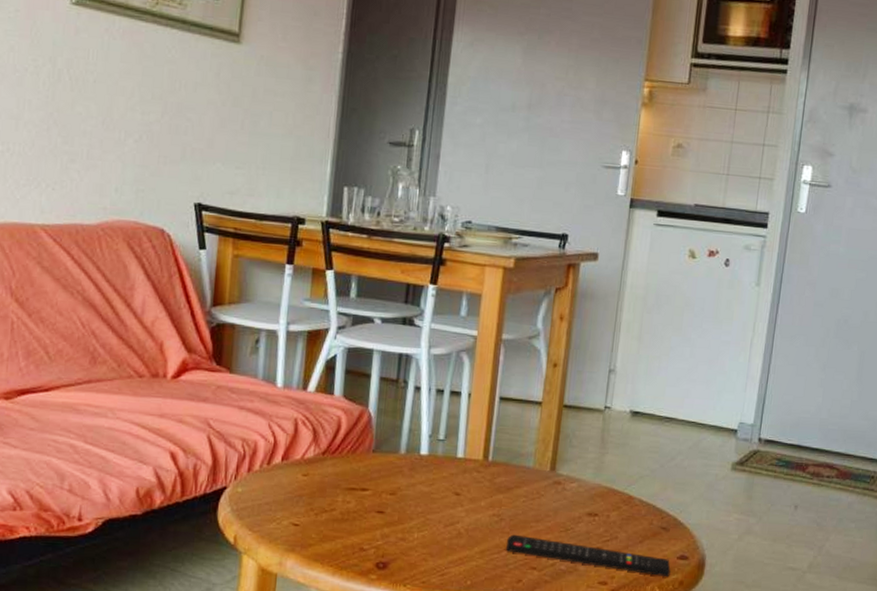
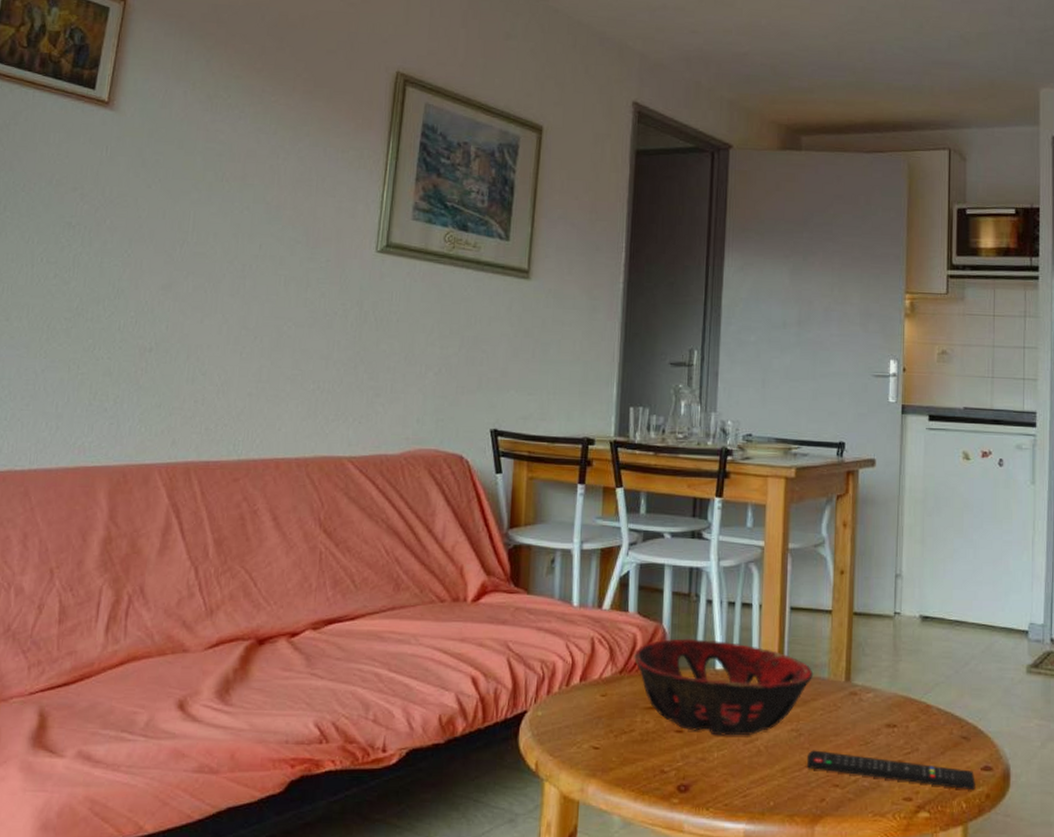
decorative bowl: none [337,422,519,519] -> present [634,638,814,736]

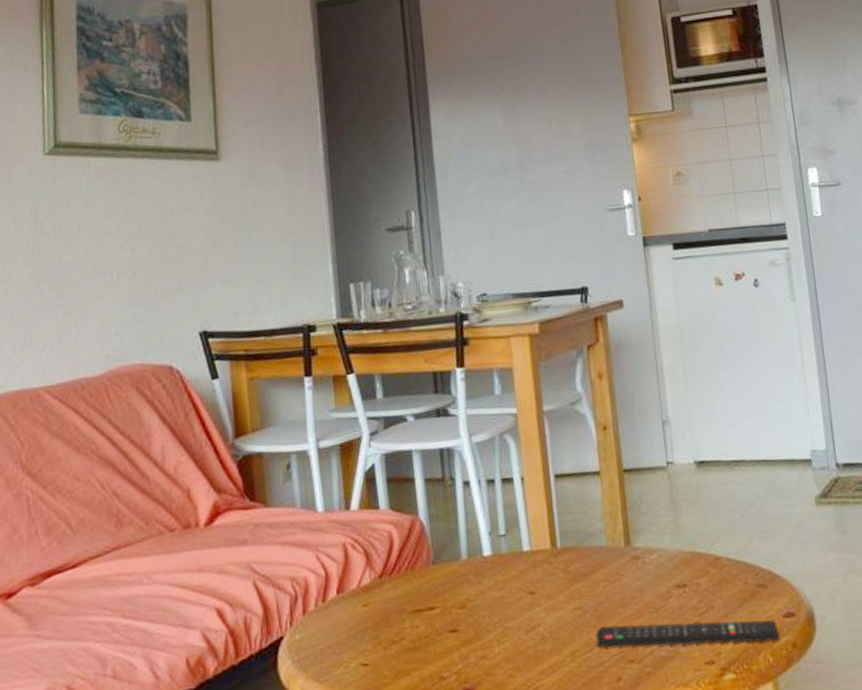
decorative bowl: present [634,638,814,736] -> none [392,523,590,629]

